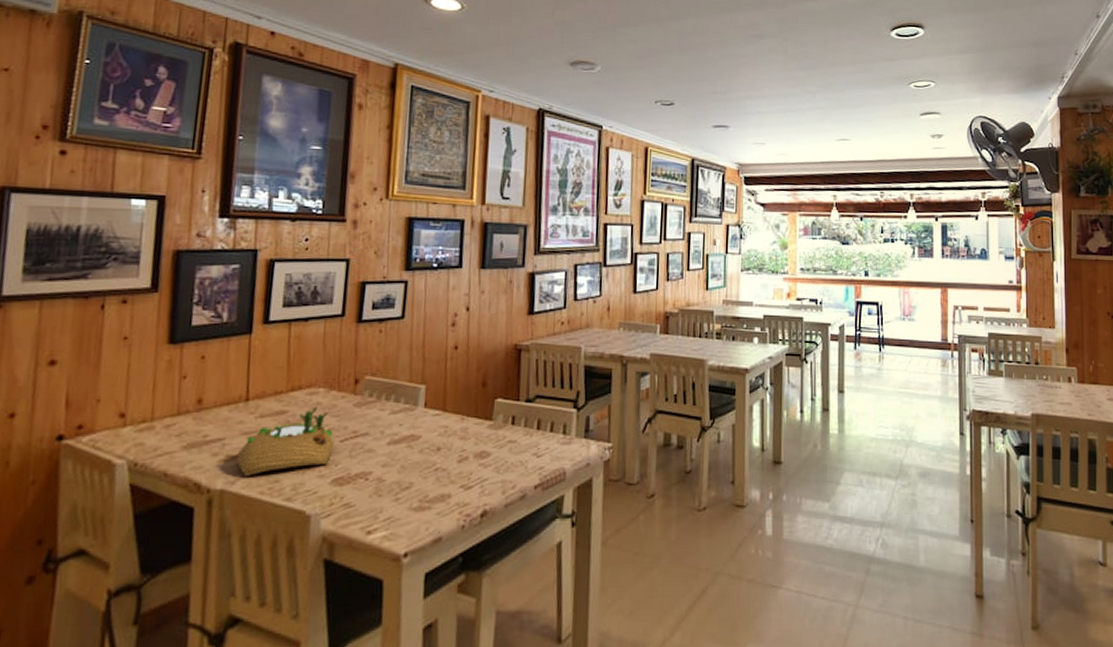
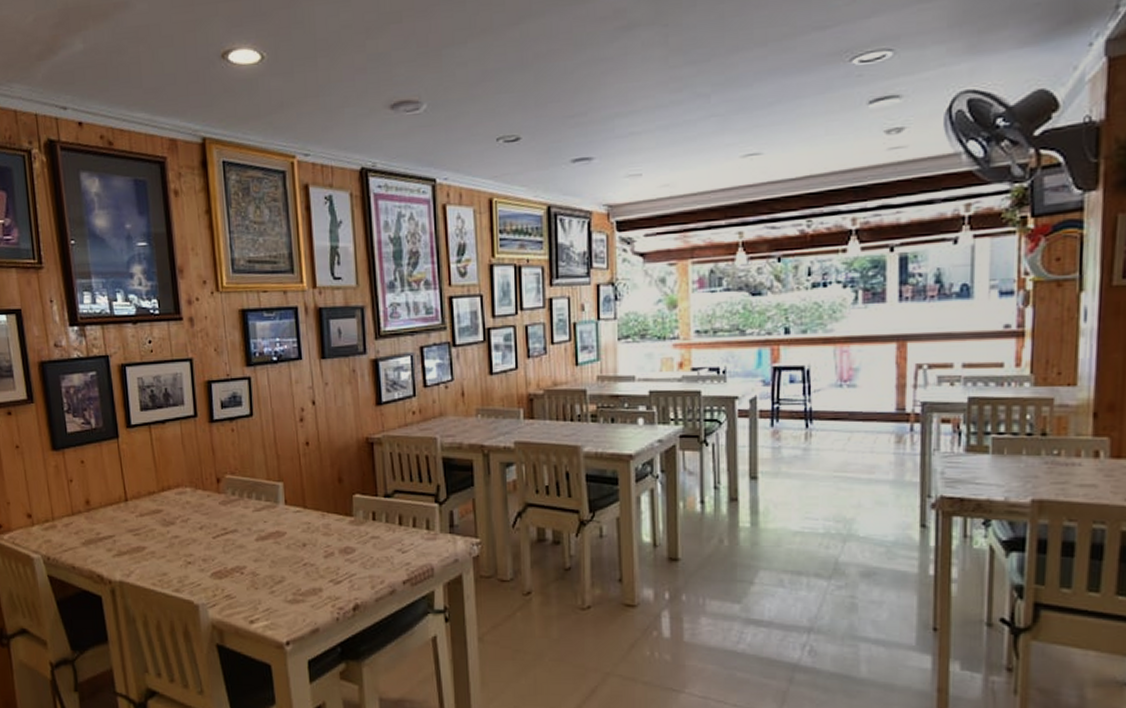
succulent planter: present [237,406,334,476] -> none [128,505,208,569]

